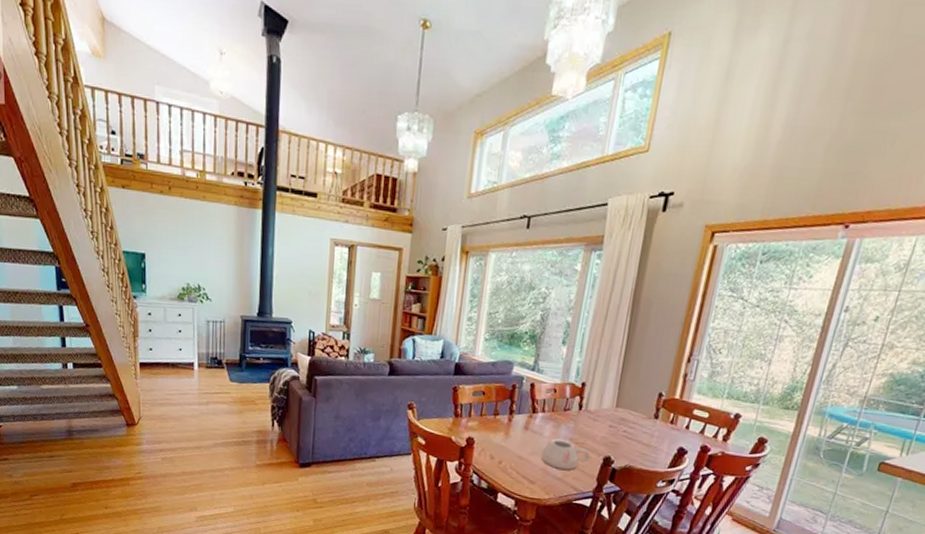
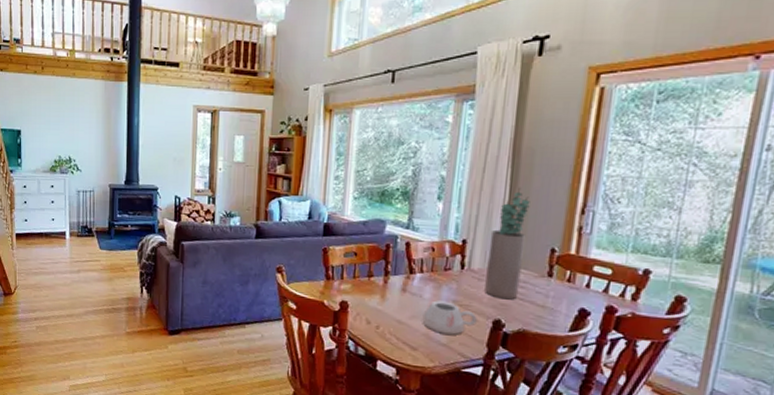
vase: none [598,335,644,439] -> present [485,187,530,300]

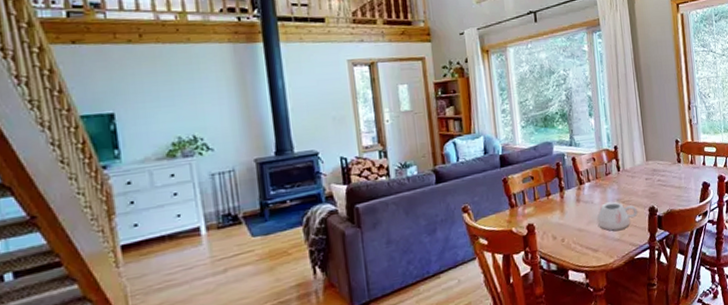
vase: present [485,187,530,300] -> none [633,96,662,189]

